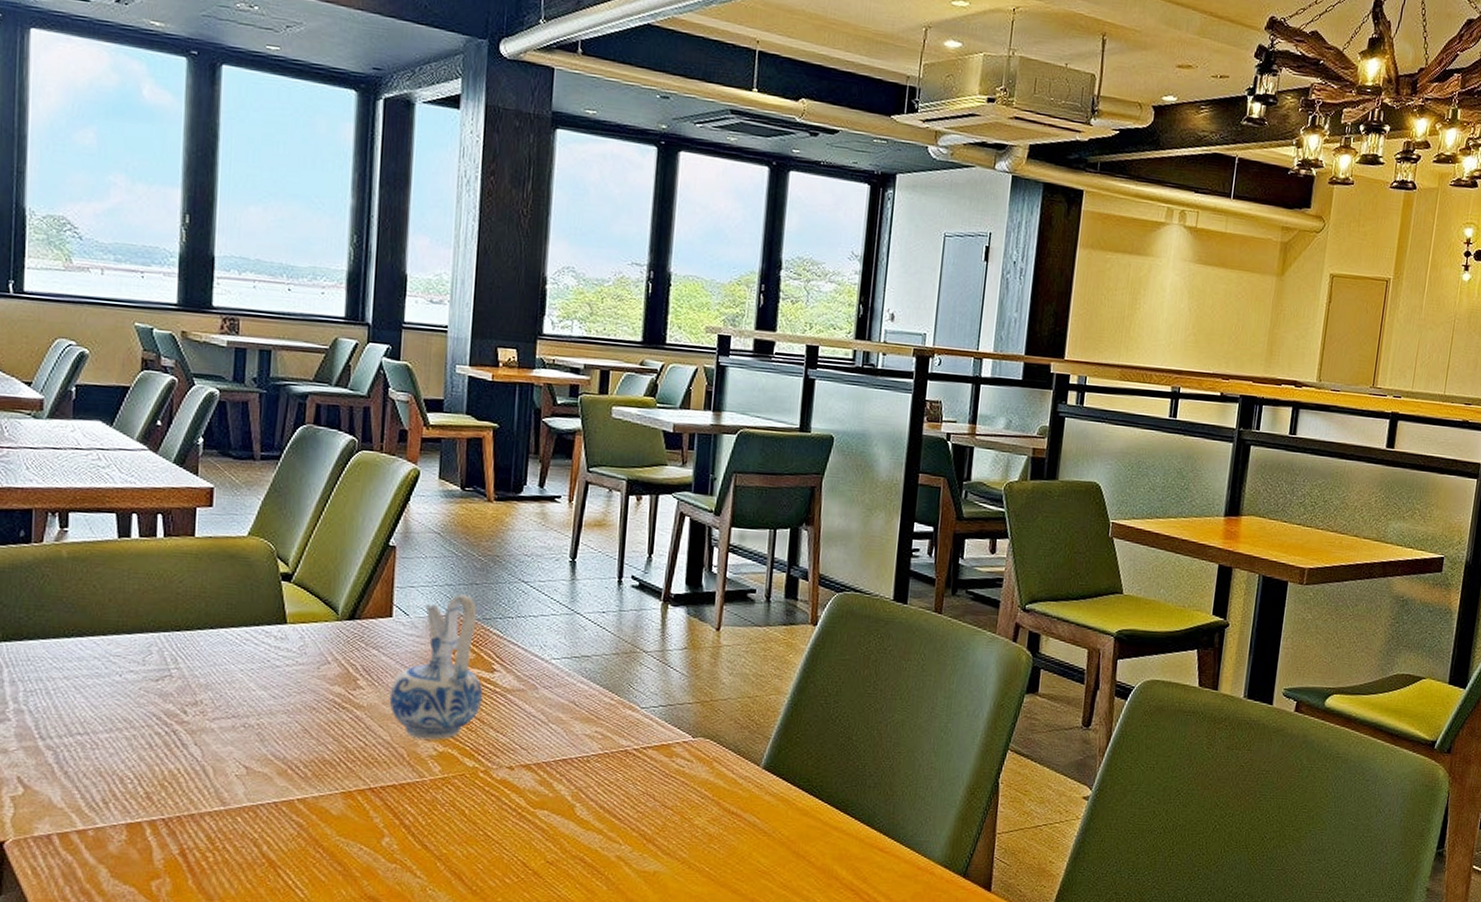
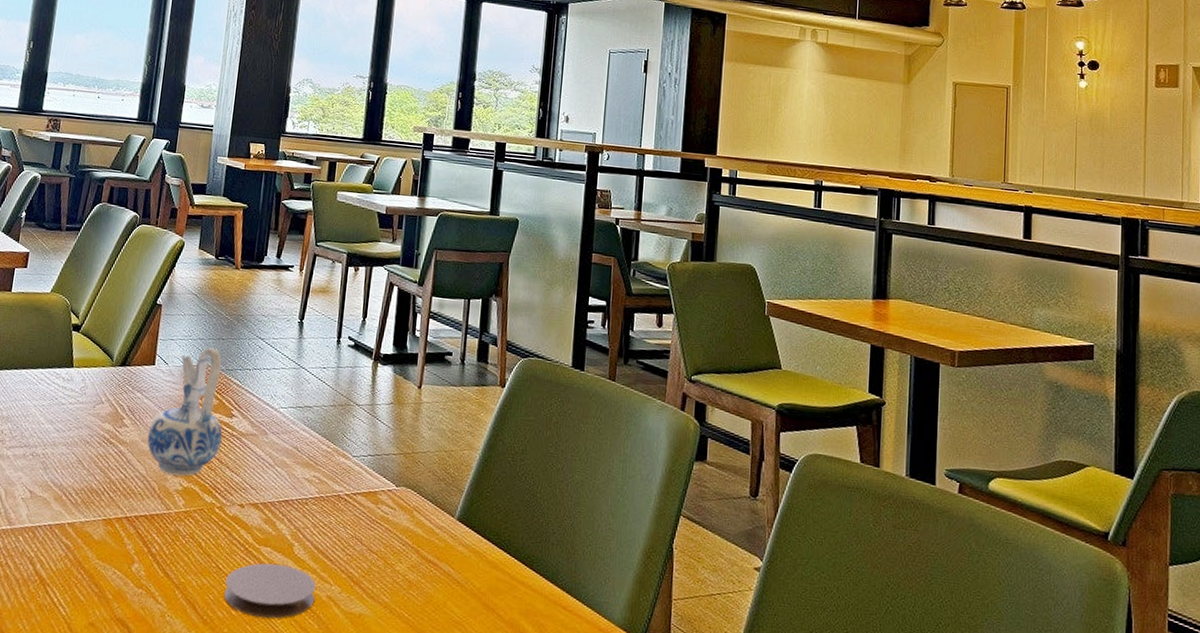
coaster: none [495,826,603,884] -> present [224,563,316,619]

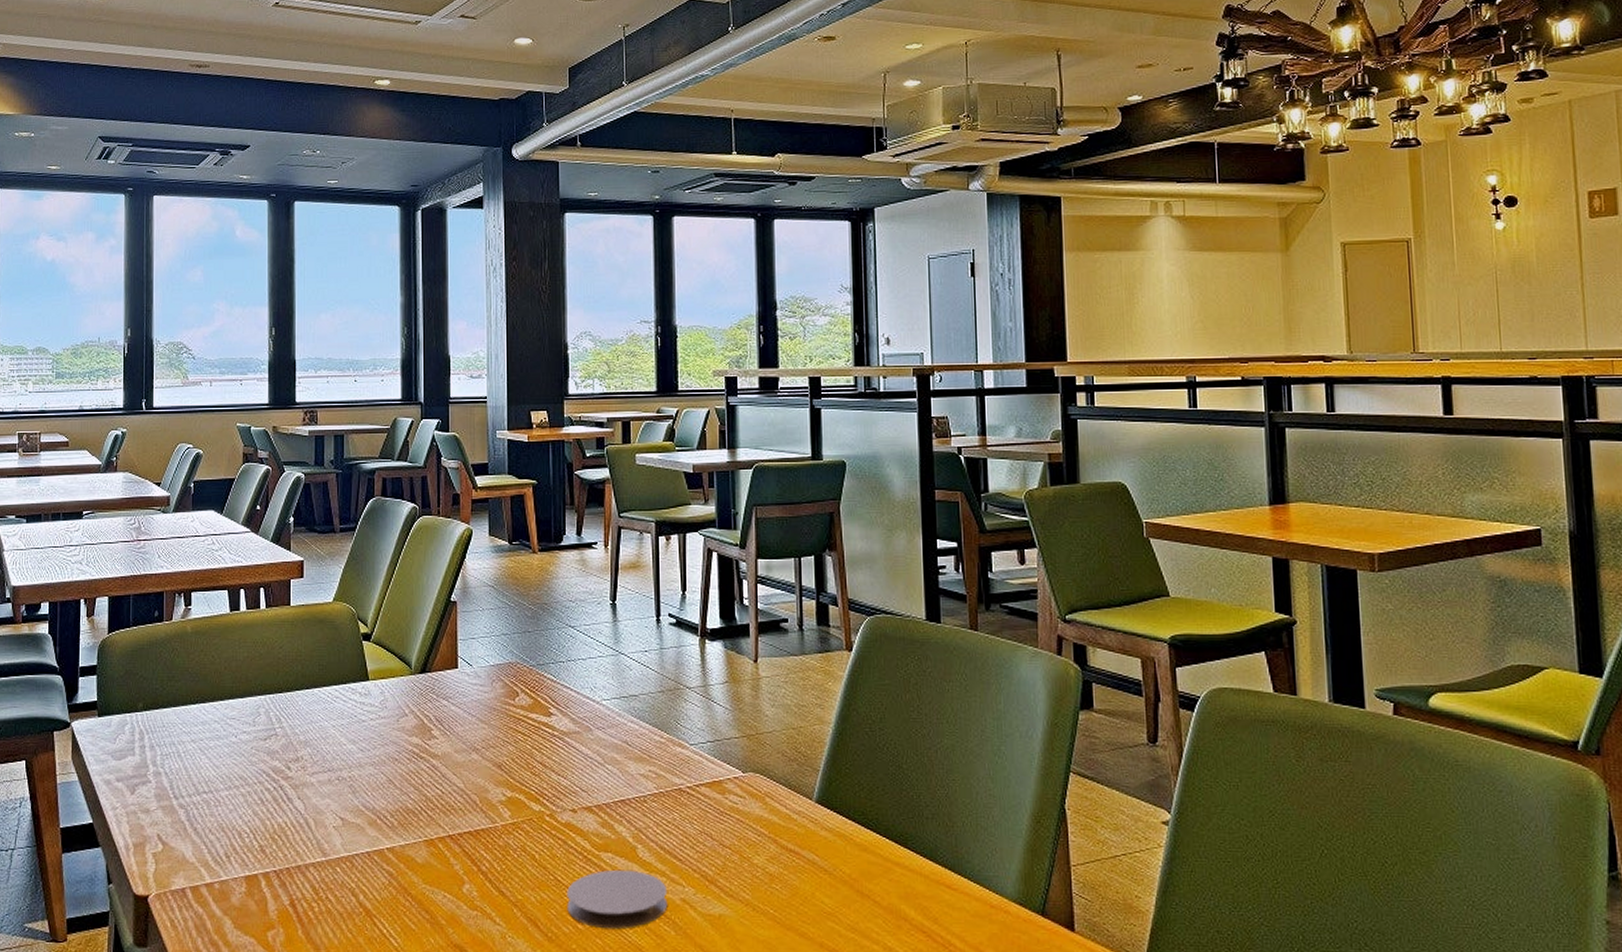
ceramic pitcher: present [147,347,223,476] -> none [460,642,543,785]

